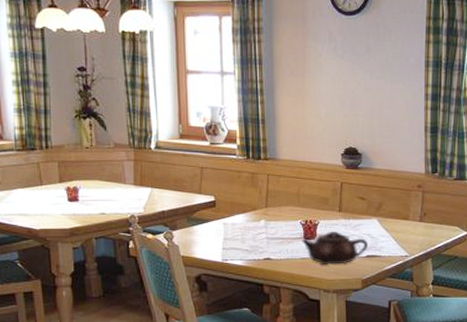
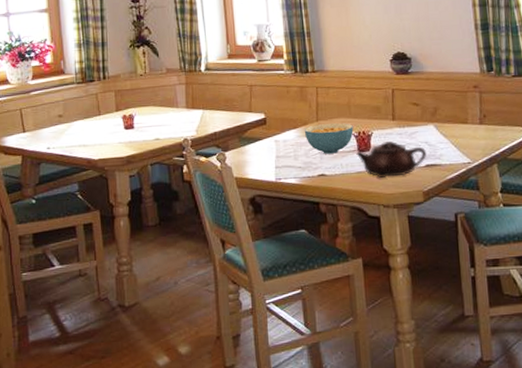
cereal bowl: none [253,211,301,239] -> present [304,123,354,154]

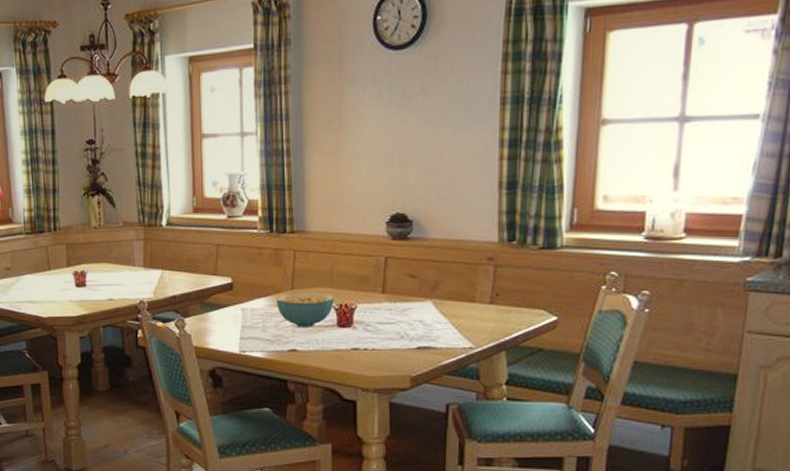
teapot: present [356,140,426,178] -> none [335,316,419,358]

